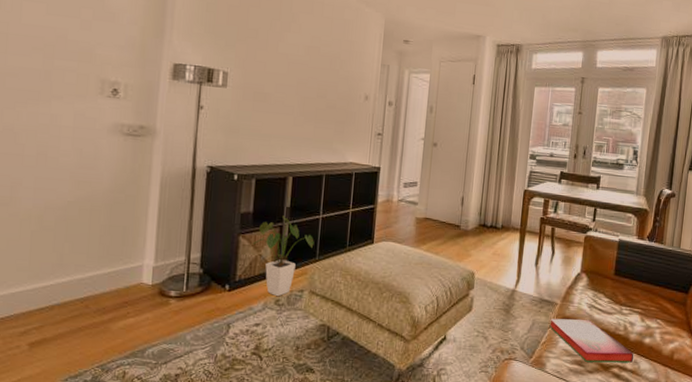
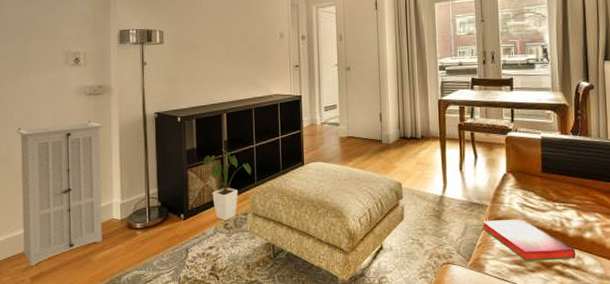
storage cabinet: none [22,163,142,330] -> present [16,120,104,266]

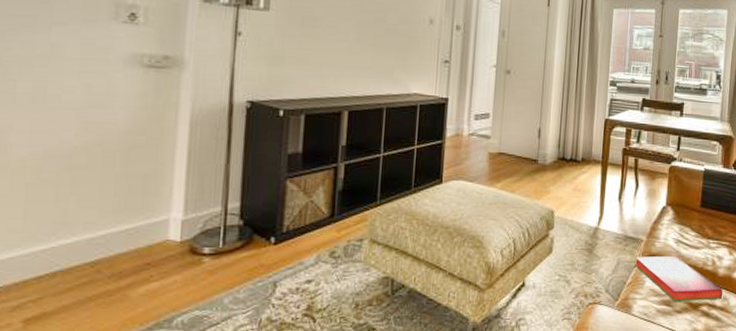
storage cabinet: present [16,120,104,266] -> none [14,102,167,304]
house plant: present [200,148,252,221] -> none [303,155,375,248]

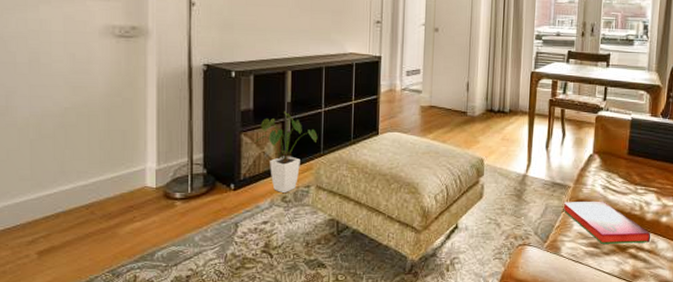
house plant: none [303,155,375,248] -> present [255,111,318,194]

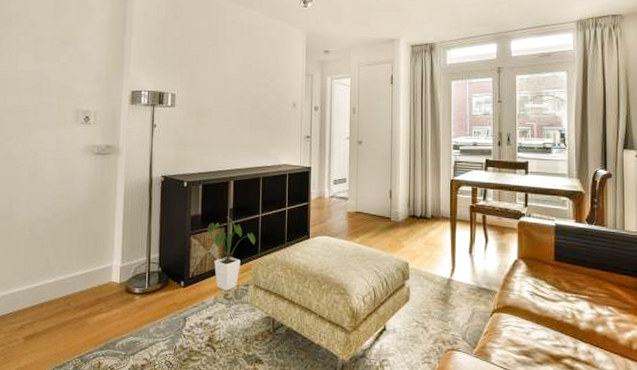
hardback book: present [563,201,651,244] -> none [490,307,587,354]

